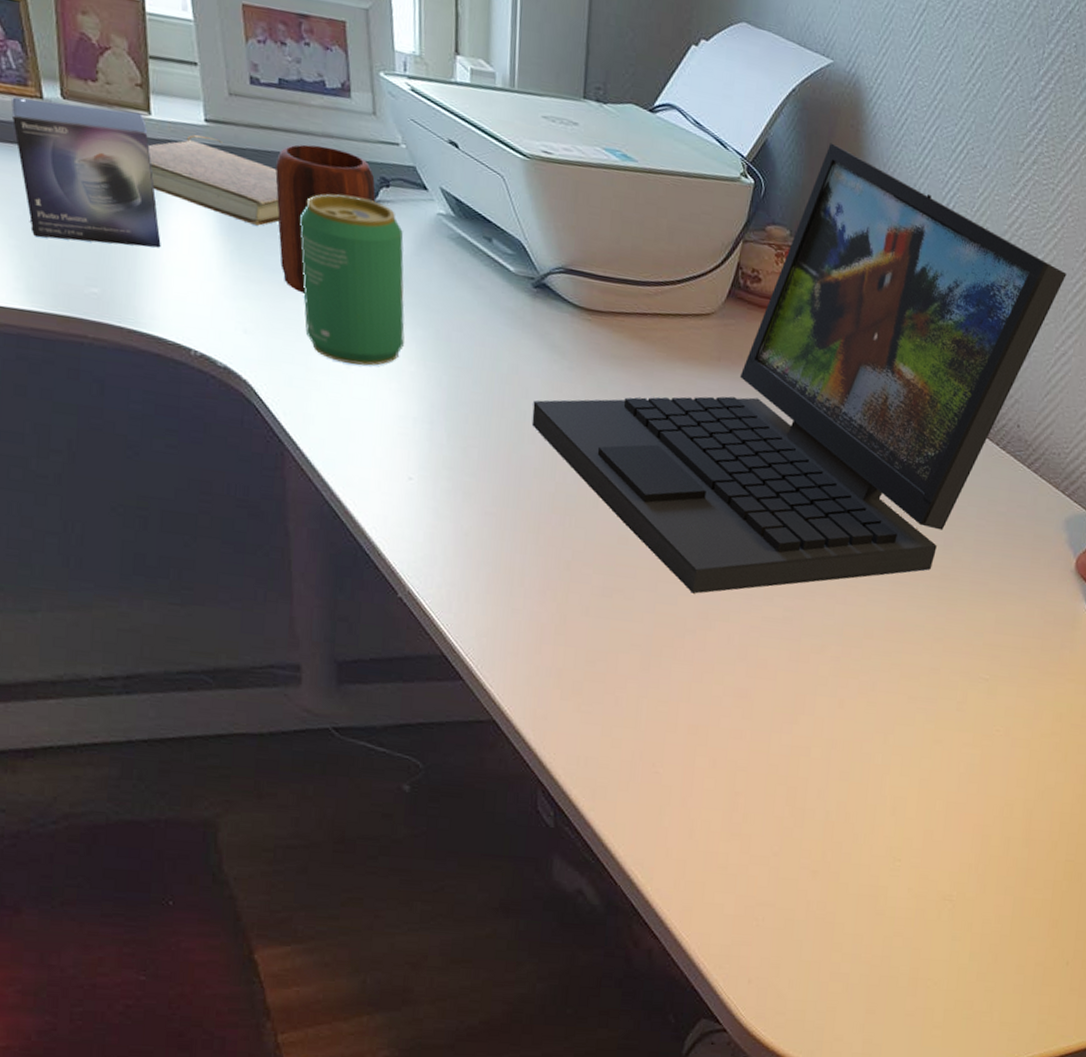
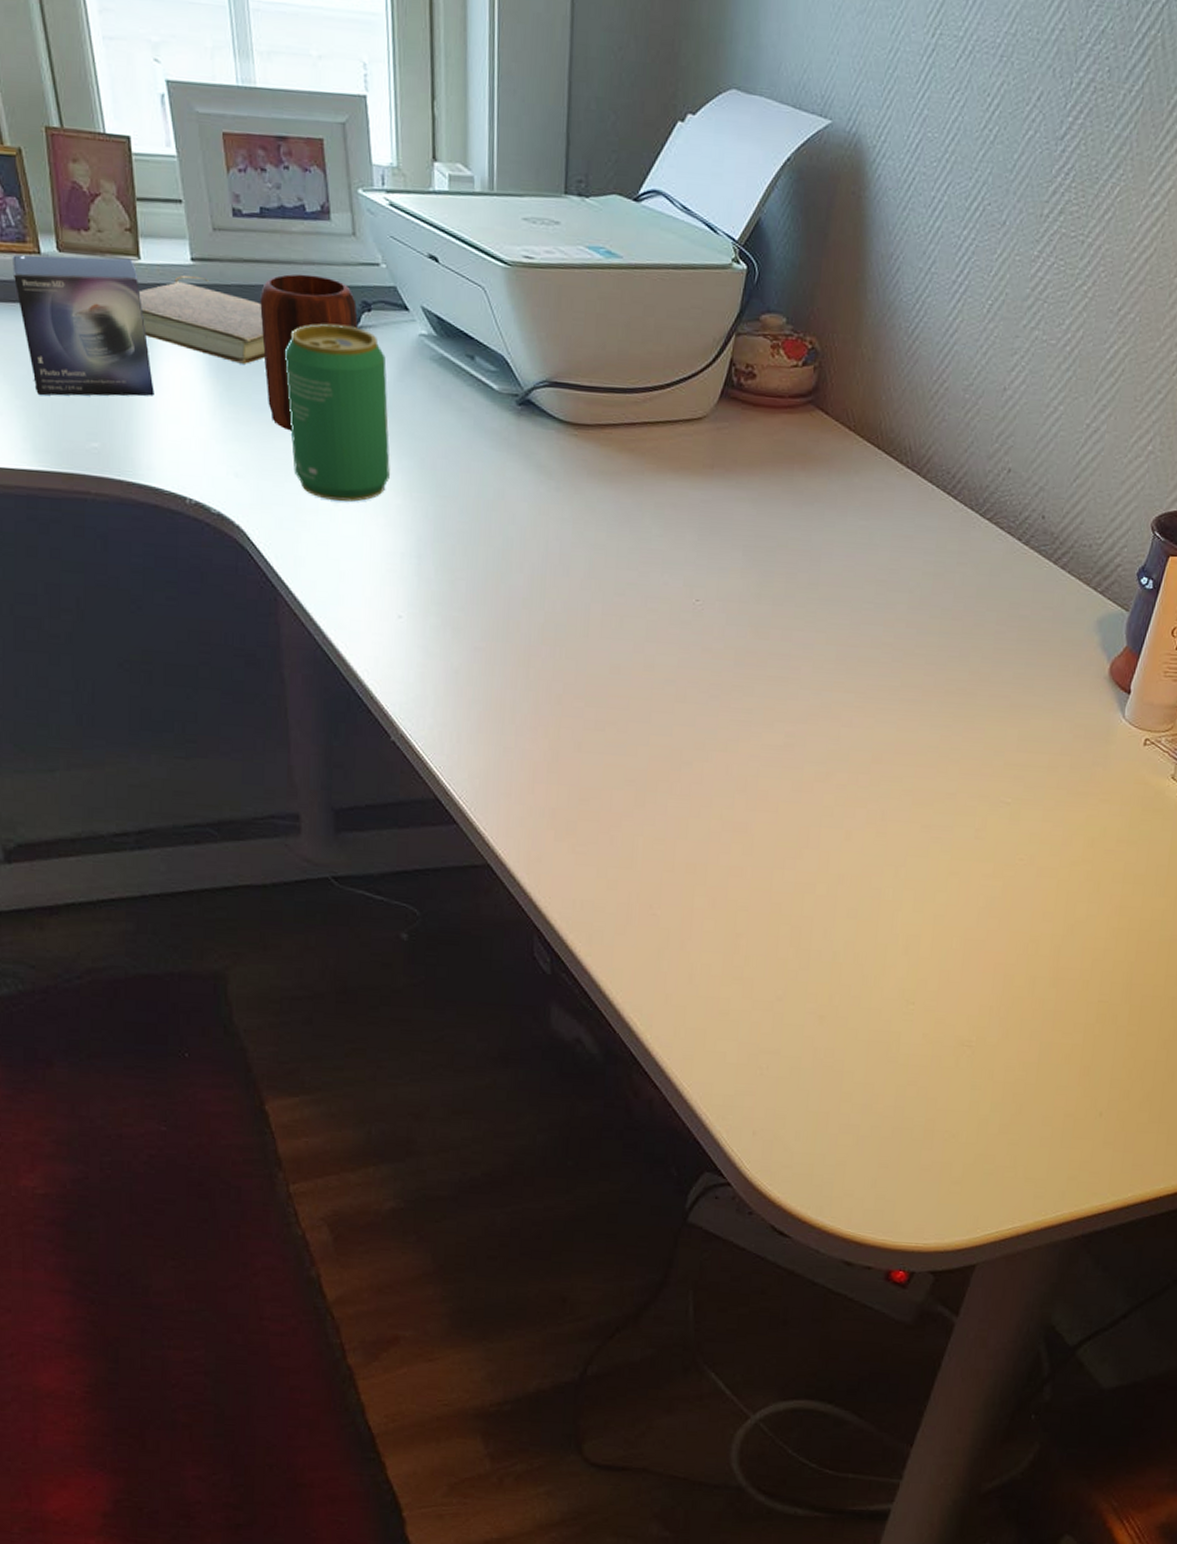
laptop: present [531,143,1067,594] -> none [519,214,1099,723]

